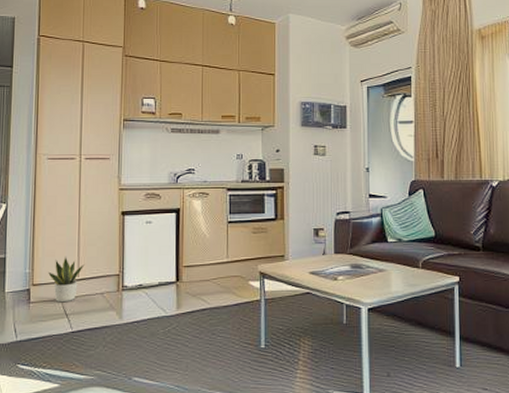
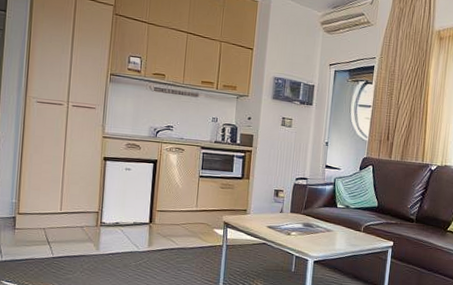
potted plant: present [48,257,85,303] -> none [33,192,67,232]

